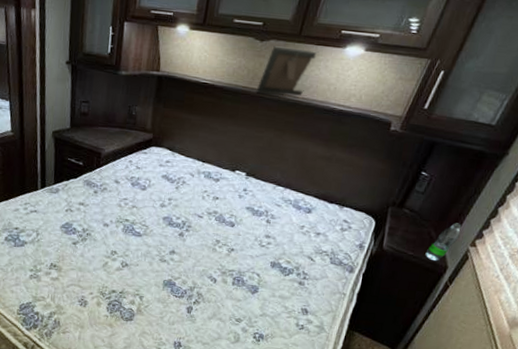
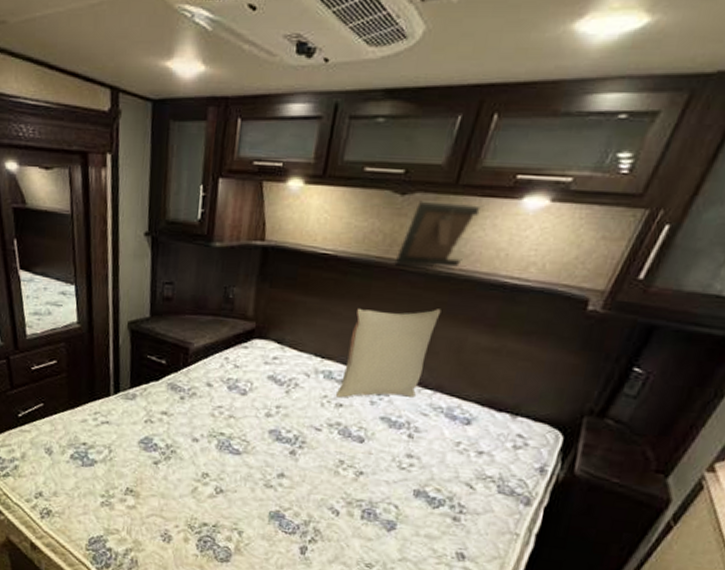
pillow: none [214,124,290,193] -> present [337,307,441,398]
bottle: present [425,223,462,262] -> none [637,438,694,492]

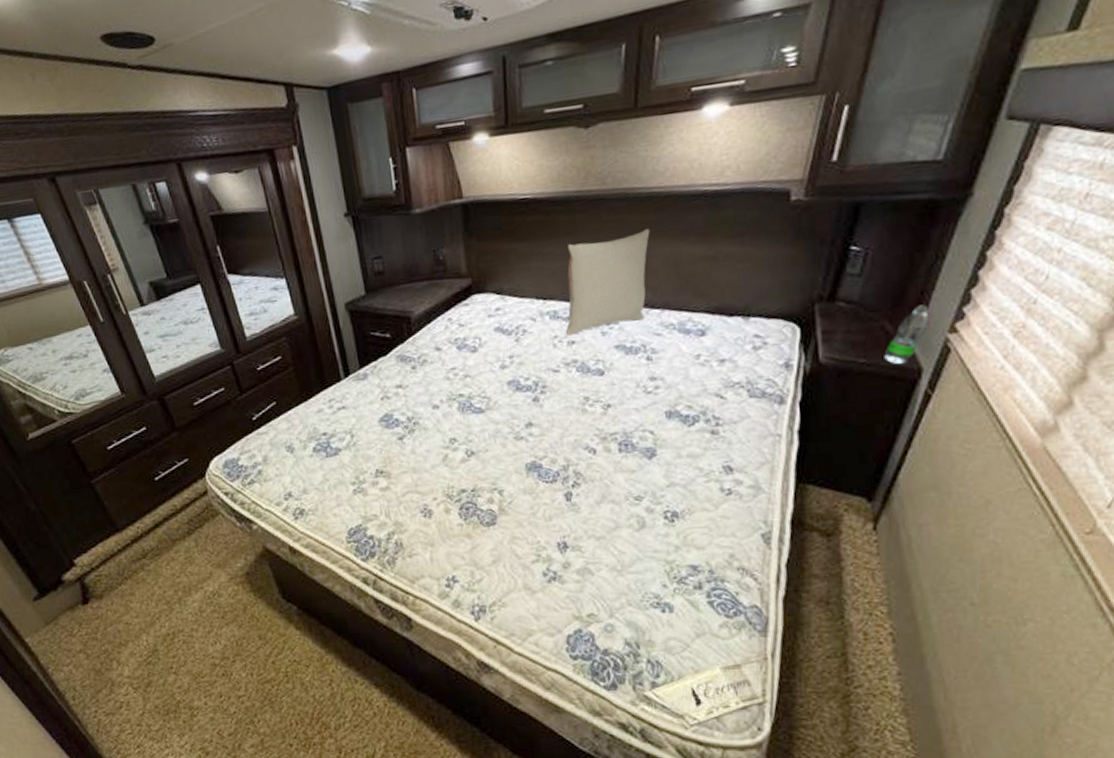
picture frame: present [394,200,484,268] -> none [593,122,667,195]
bottle: none [637,438,694,492] -> present [884,305,930,365]

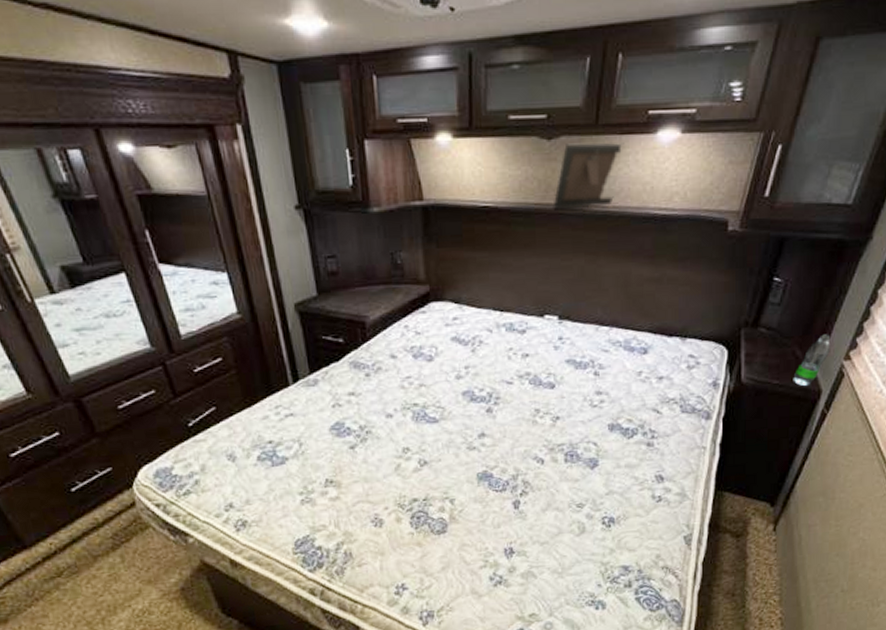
pillow: present [566,229,650,335] -> none [521,247,603,348]
picture frame: none [593,122,667,195] -> present [553,142,625,209]

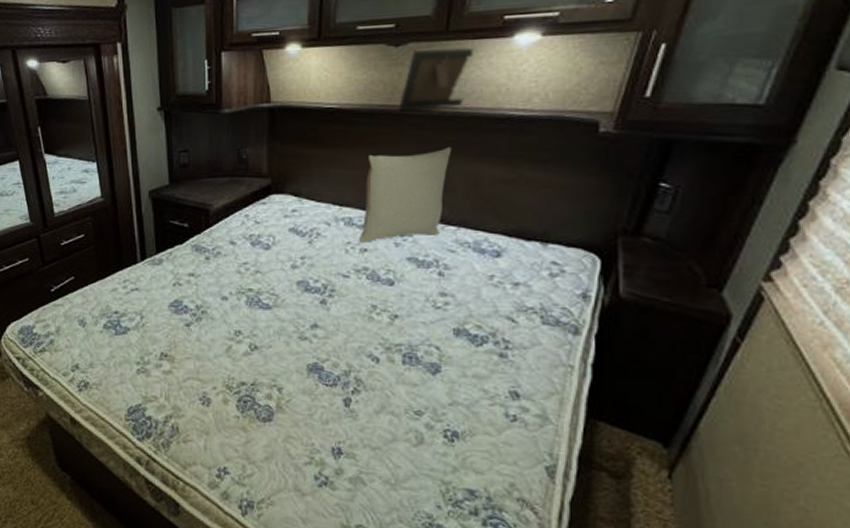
pillow: none [521,247,603,348] -> present [360,147,452,243]
bottle: present [793,334,831,387] -> none [690,249,742,309]

